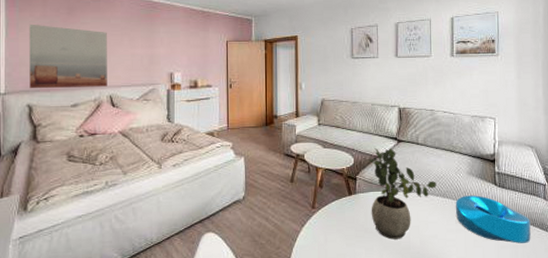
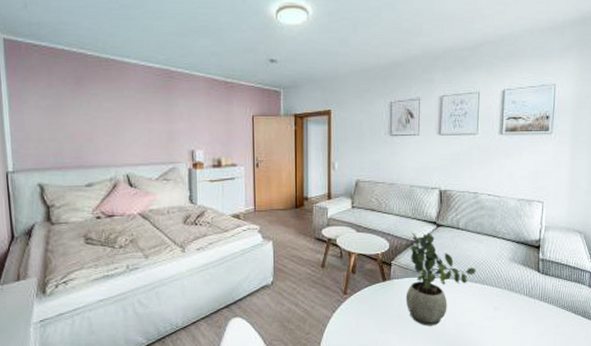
wall art: present [29,24,107,89] -> none [34,95,123,167]
bowl: present [455,195,531,243] -> none [494,282,573,331]

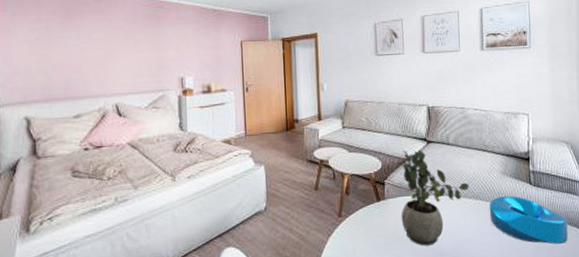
bowl: none [494,282,573,331] -> present [489,196,568,244]

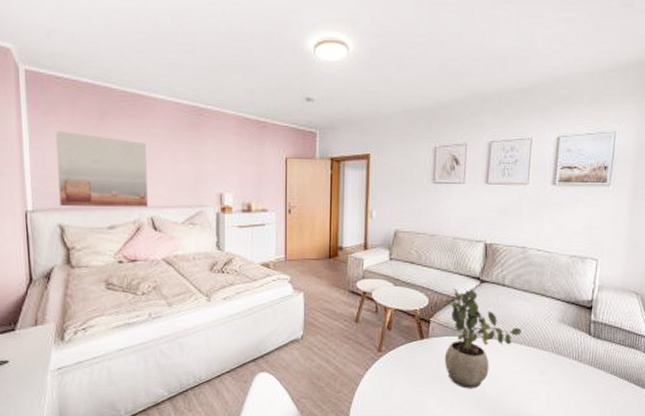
wall art: none [23,28,112,100] -> present [56,130,148,207]
bowl: present [489,196,568,244] -> none [540,345,626,399]

